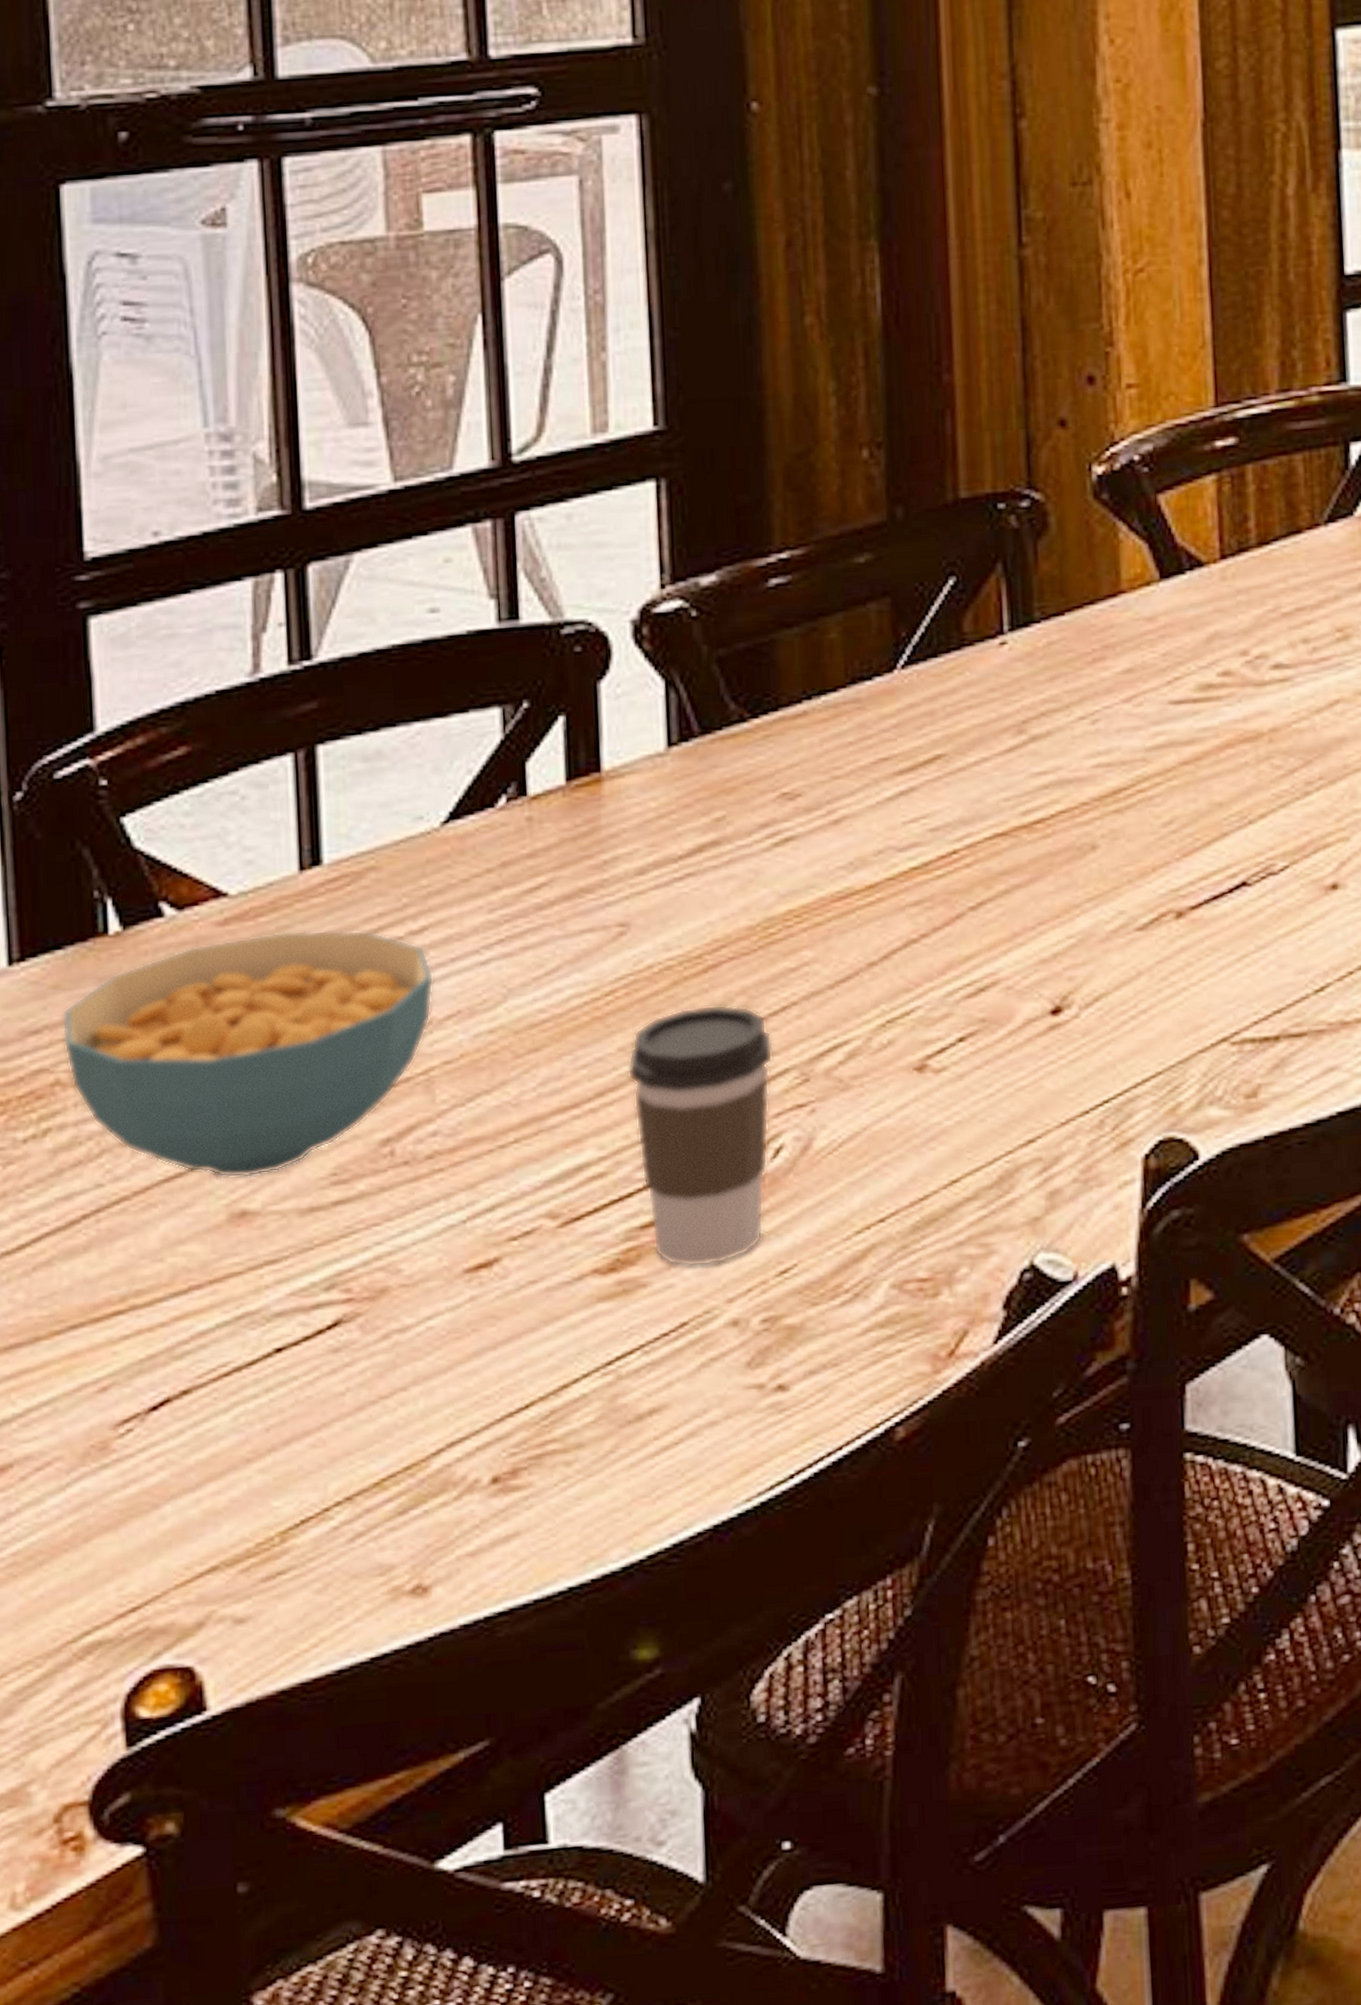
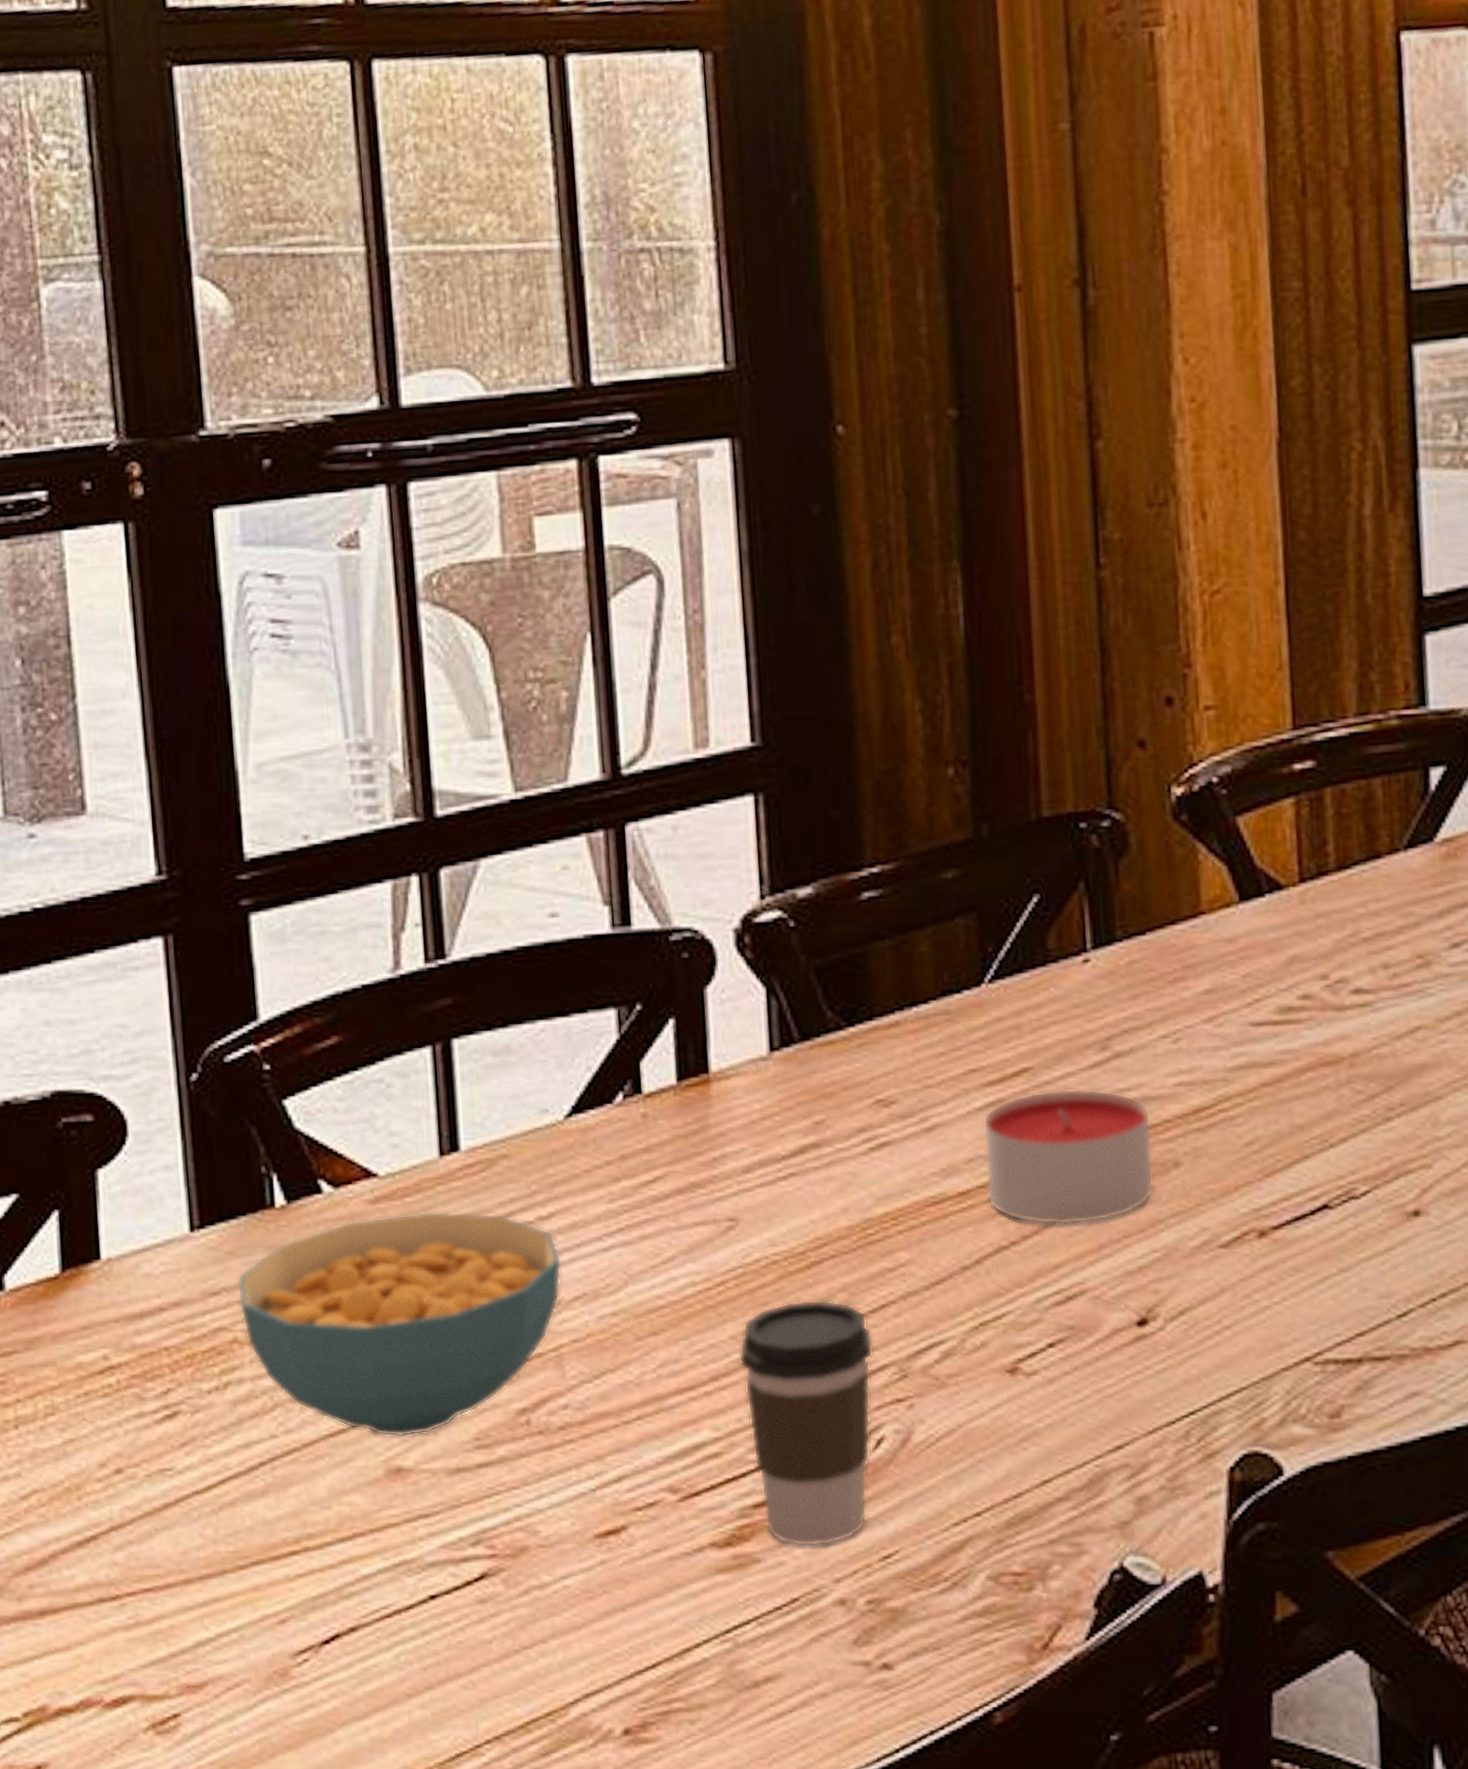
candle: none [893,774,1070,915] -> present [983,1088,1154,1225]

